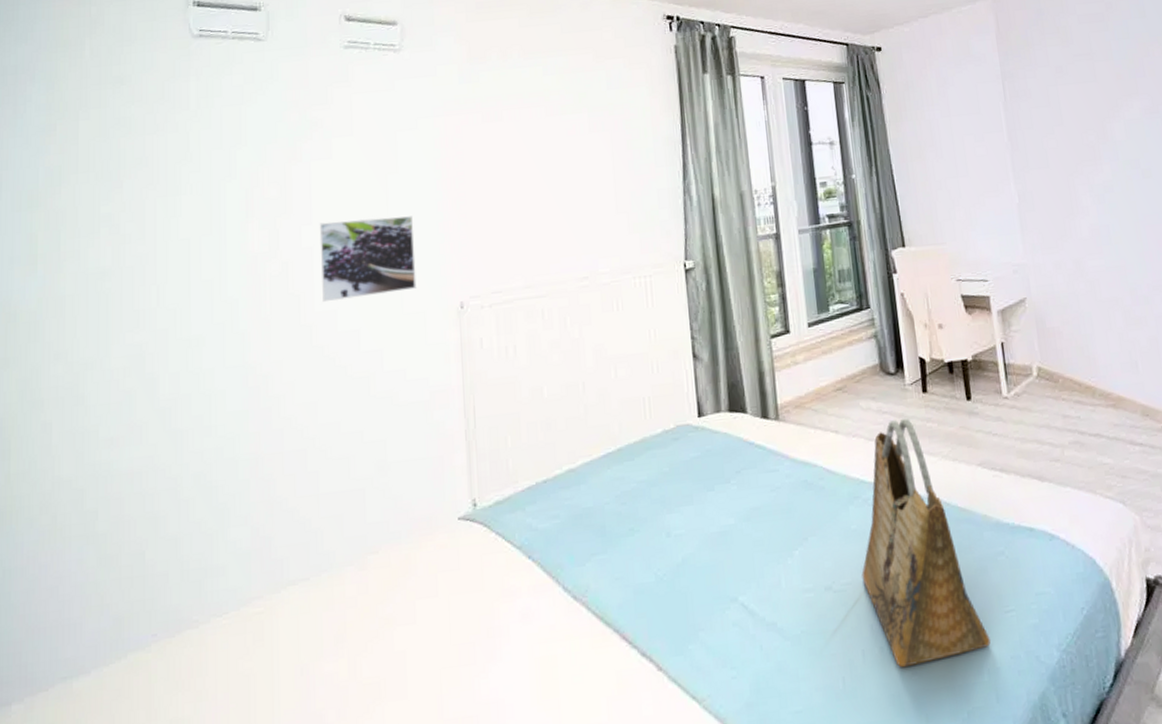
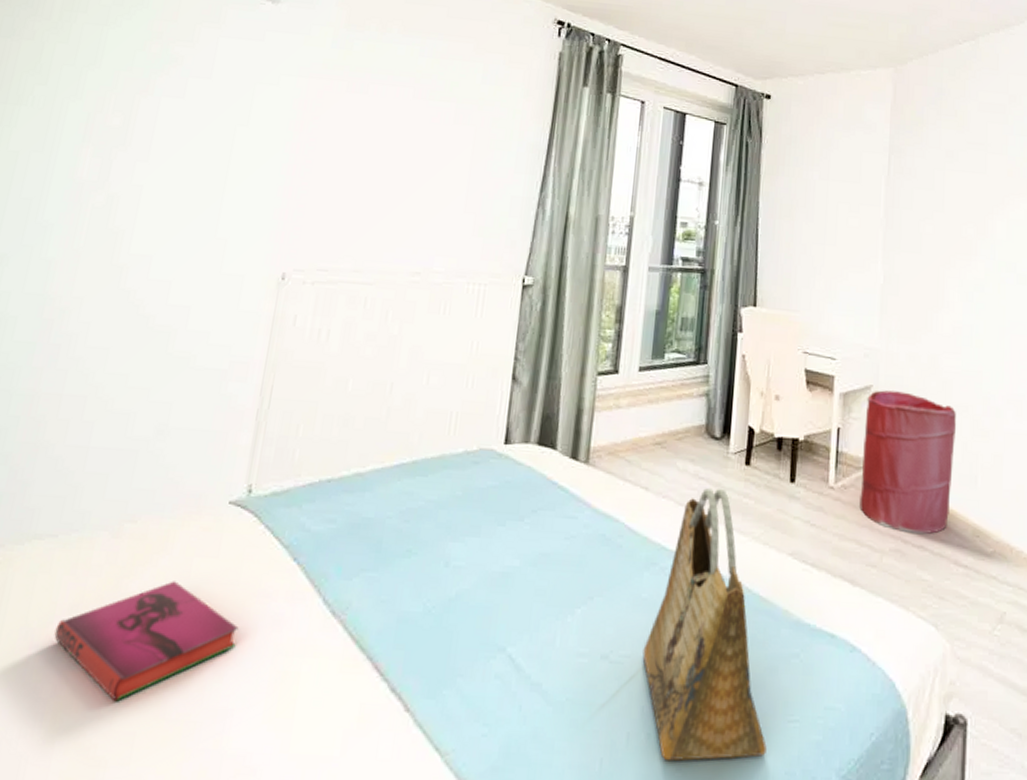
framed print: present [319,216,417,301] -> none [140,162,253,250]
hardback book: none [327,597,493,714] -> present [54,581,239,702]
laundry hamper: none [1023,297,1118,425] -> present [859,390,956,534]

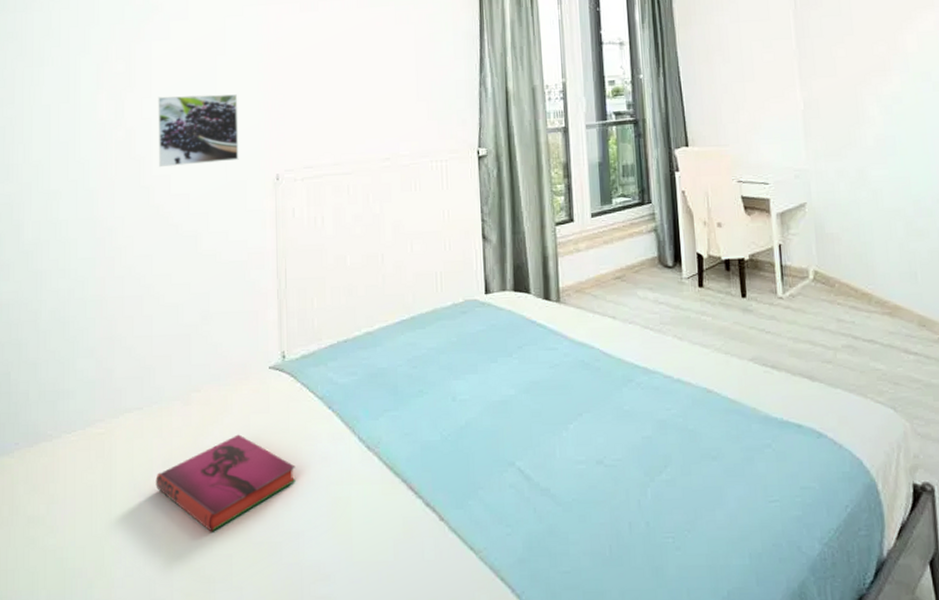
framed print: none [140,162,253,250] -> present [158,94,239,167]
grocery bag: present [643,488,767,762] -> none [632,309,753,543]
laundry hamper: present [859,390,956,534] -> none [803,204,894,330]

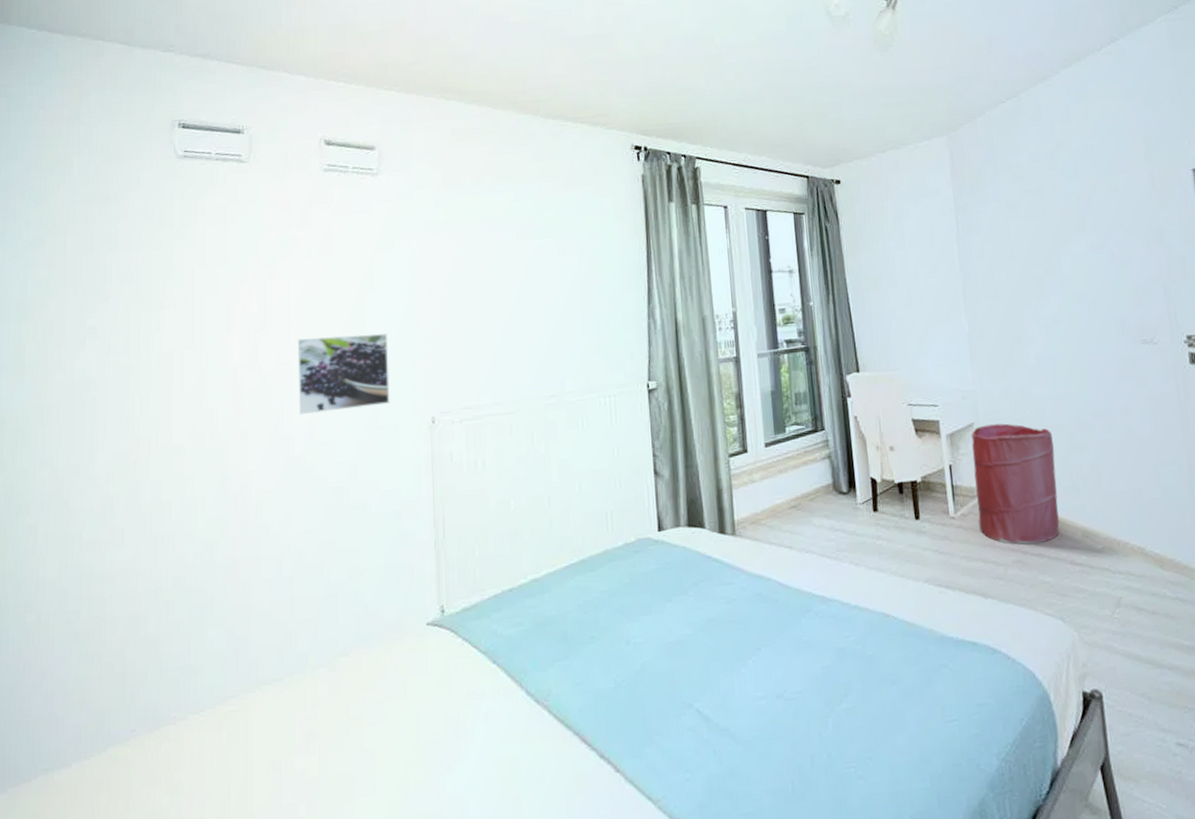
hardback book: present [155,434,296,532] -> none [299,699,458,809]
laundry hamper: none [803,204,894,330] -> present [971,423,1060,545]

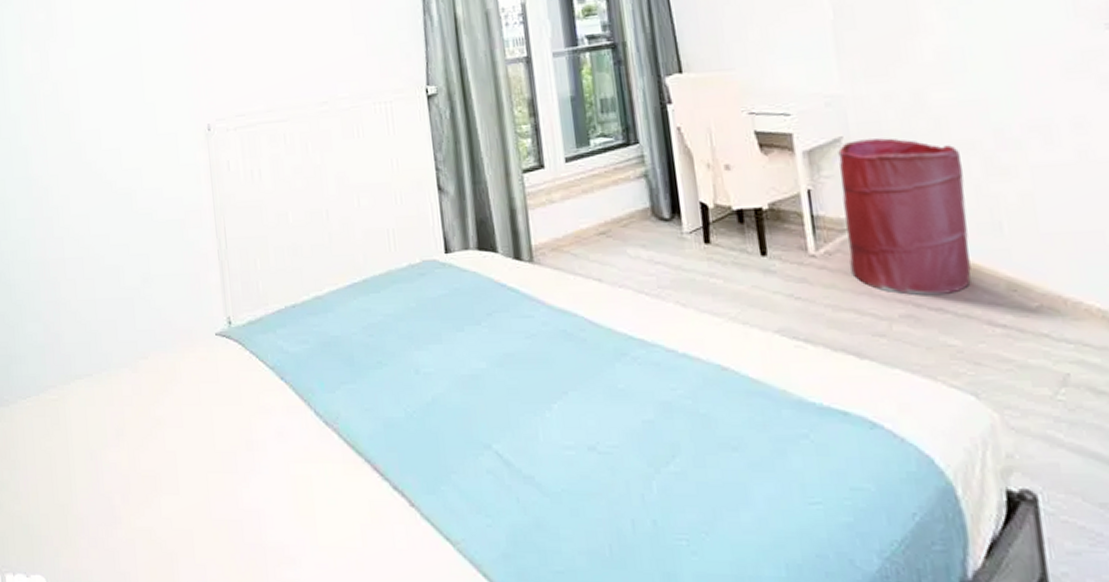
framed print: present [297,334,390,414] -> none [81,38,168,120]

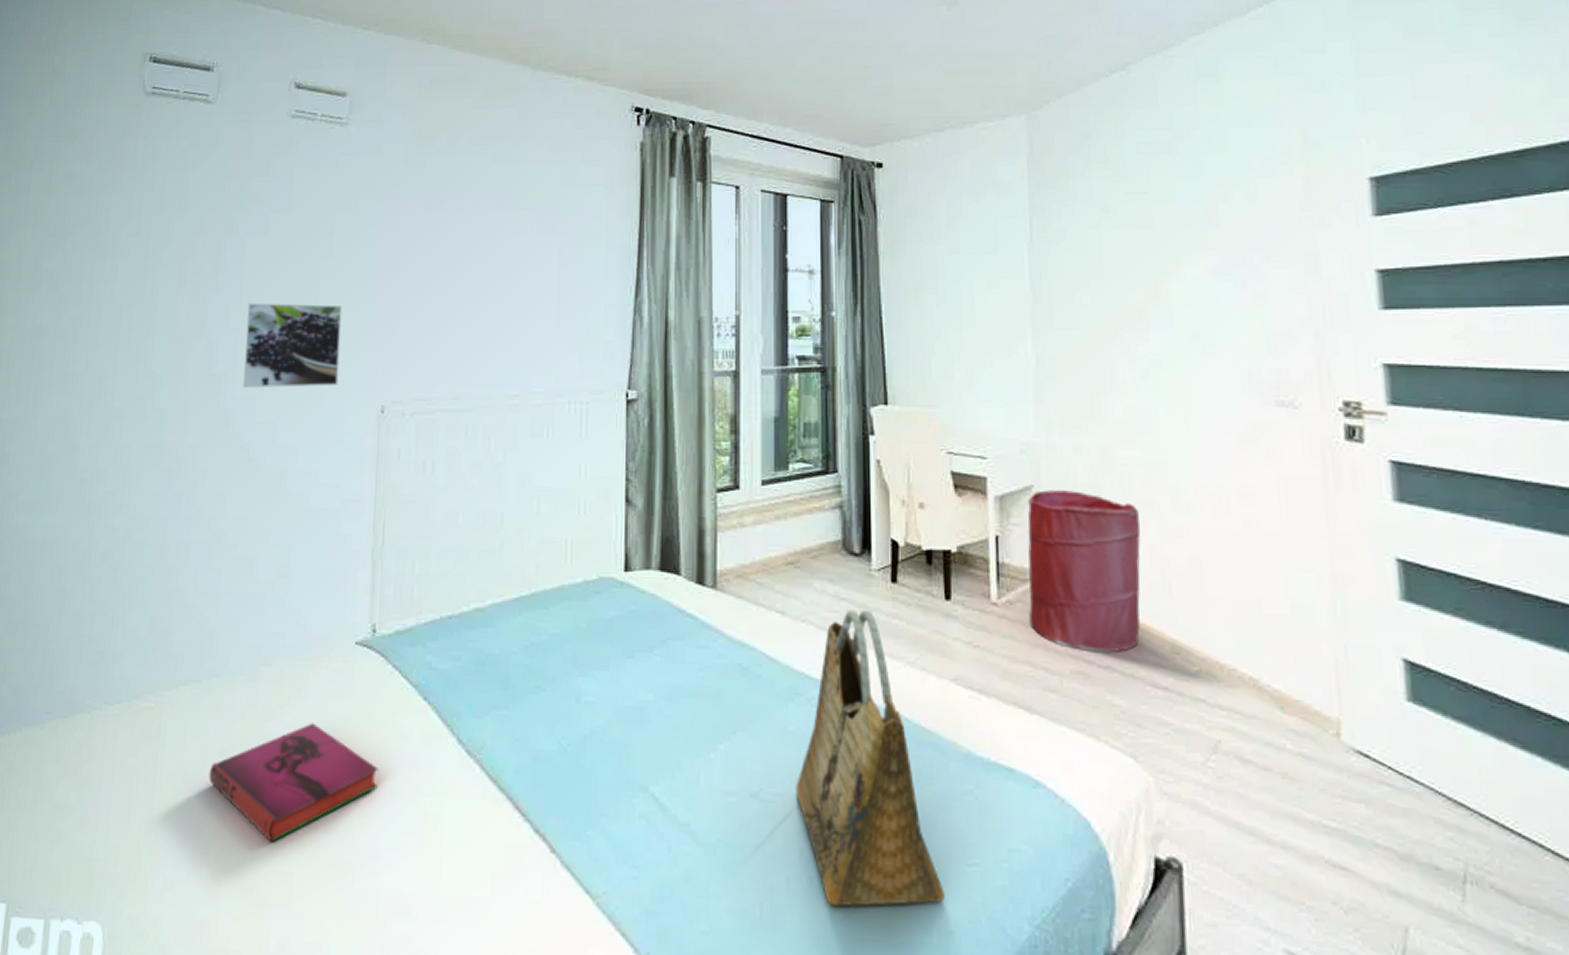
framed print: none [81,38,168,120] -> present [243,303,342,388]
hardback book: none [111,405,252,506] -> present [209,723,379,843]
grocery bag: none [631,270,790,546] -> present [796,609,945,907]

